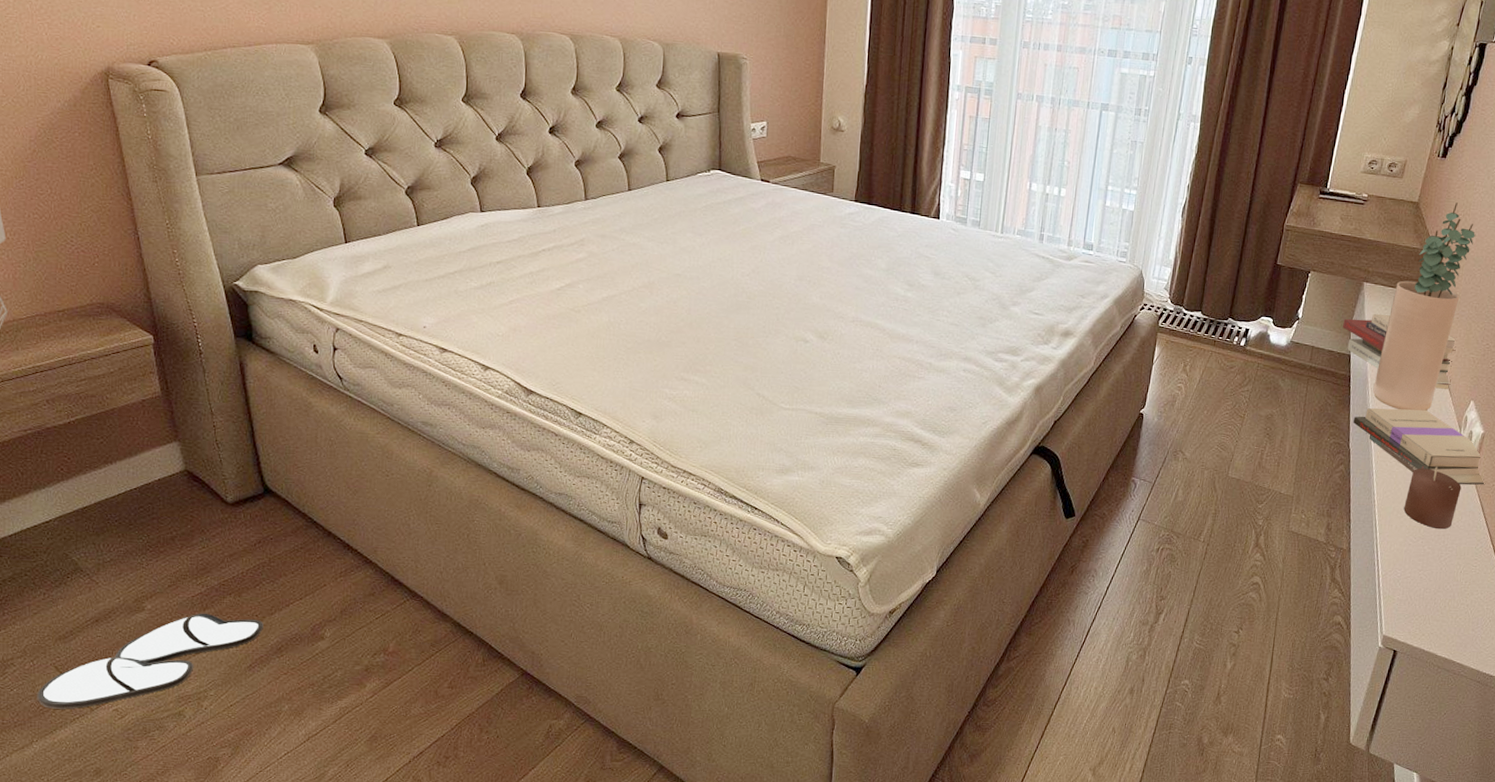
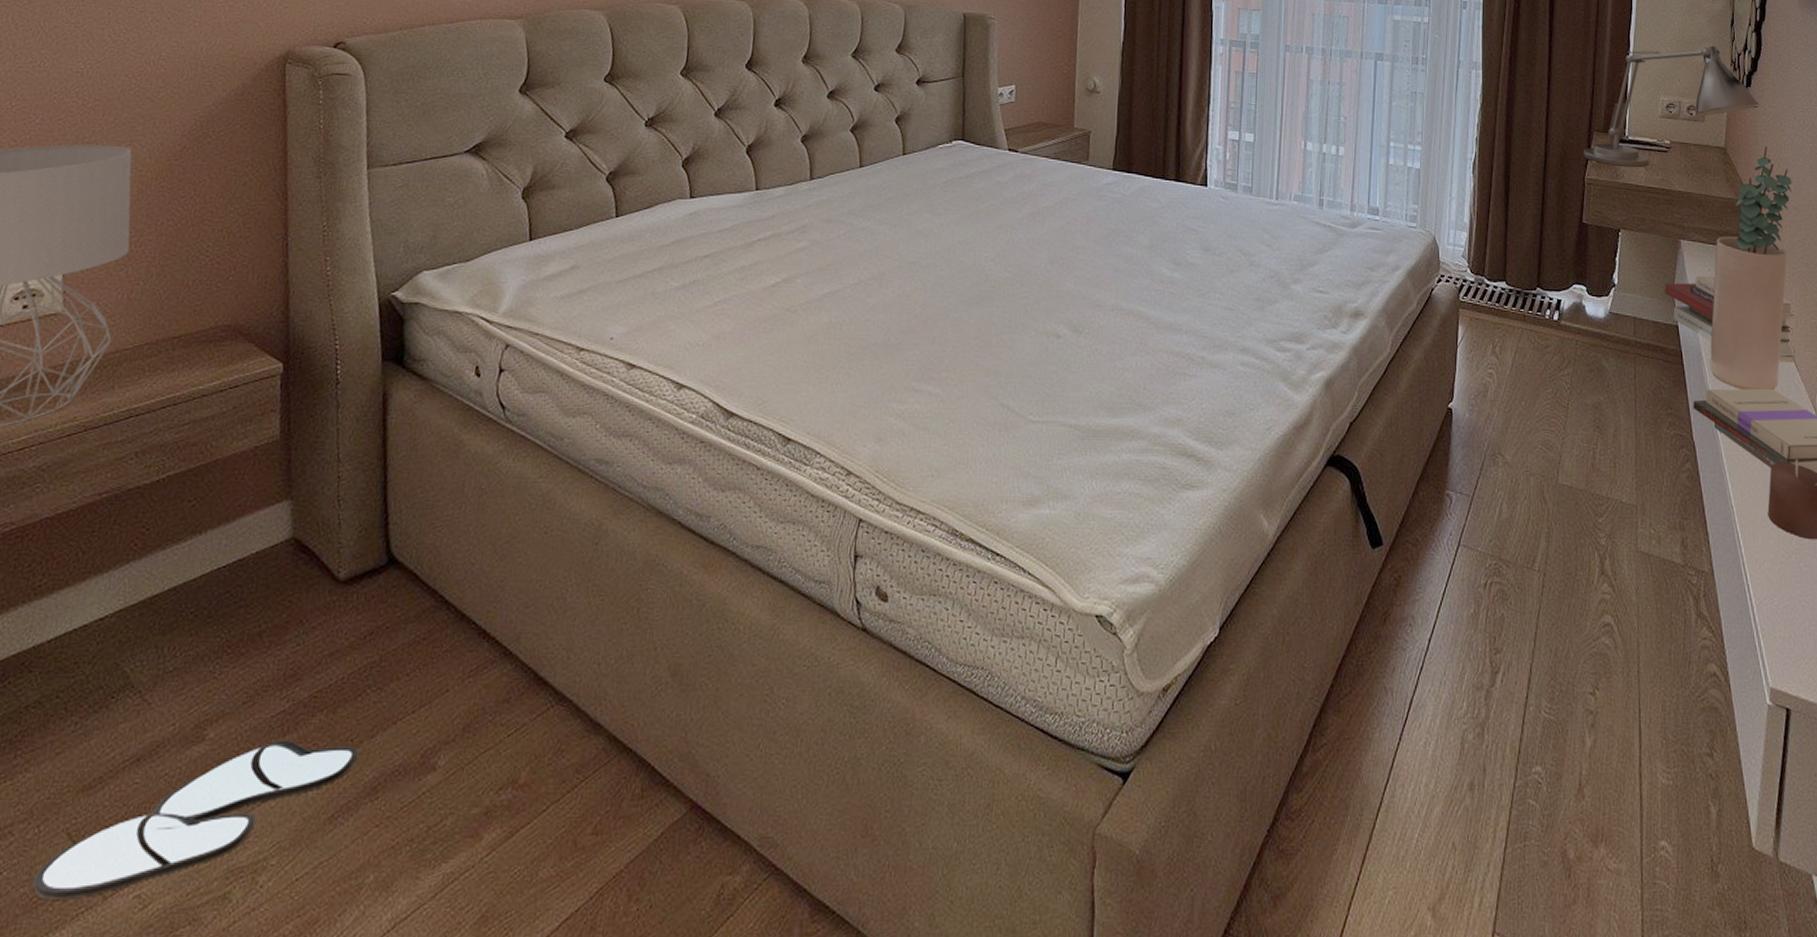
desk lamp: none [1285,107,1457,218] -> present [1583,45,1759,168]

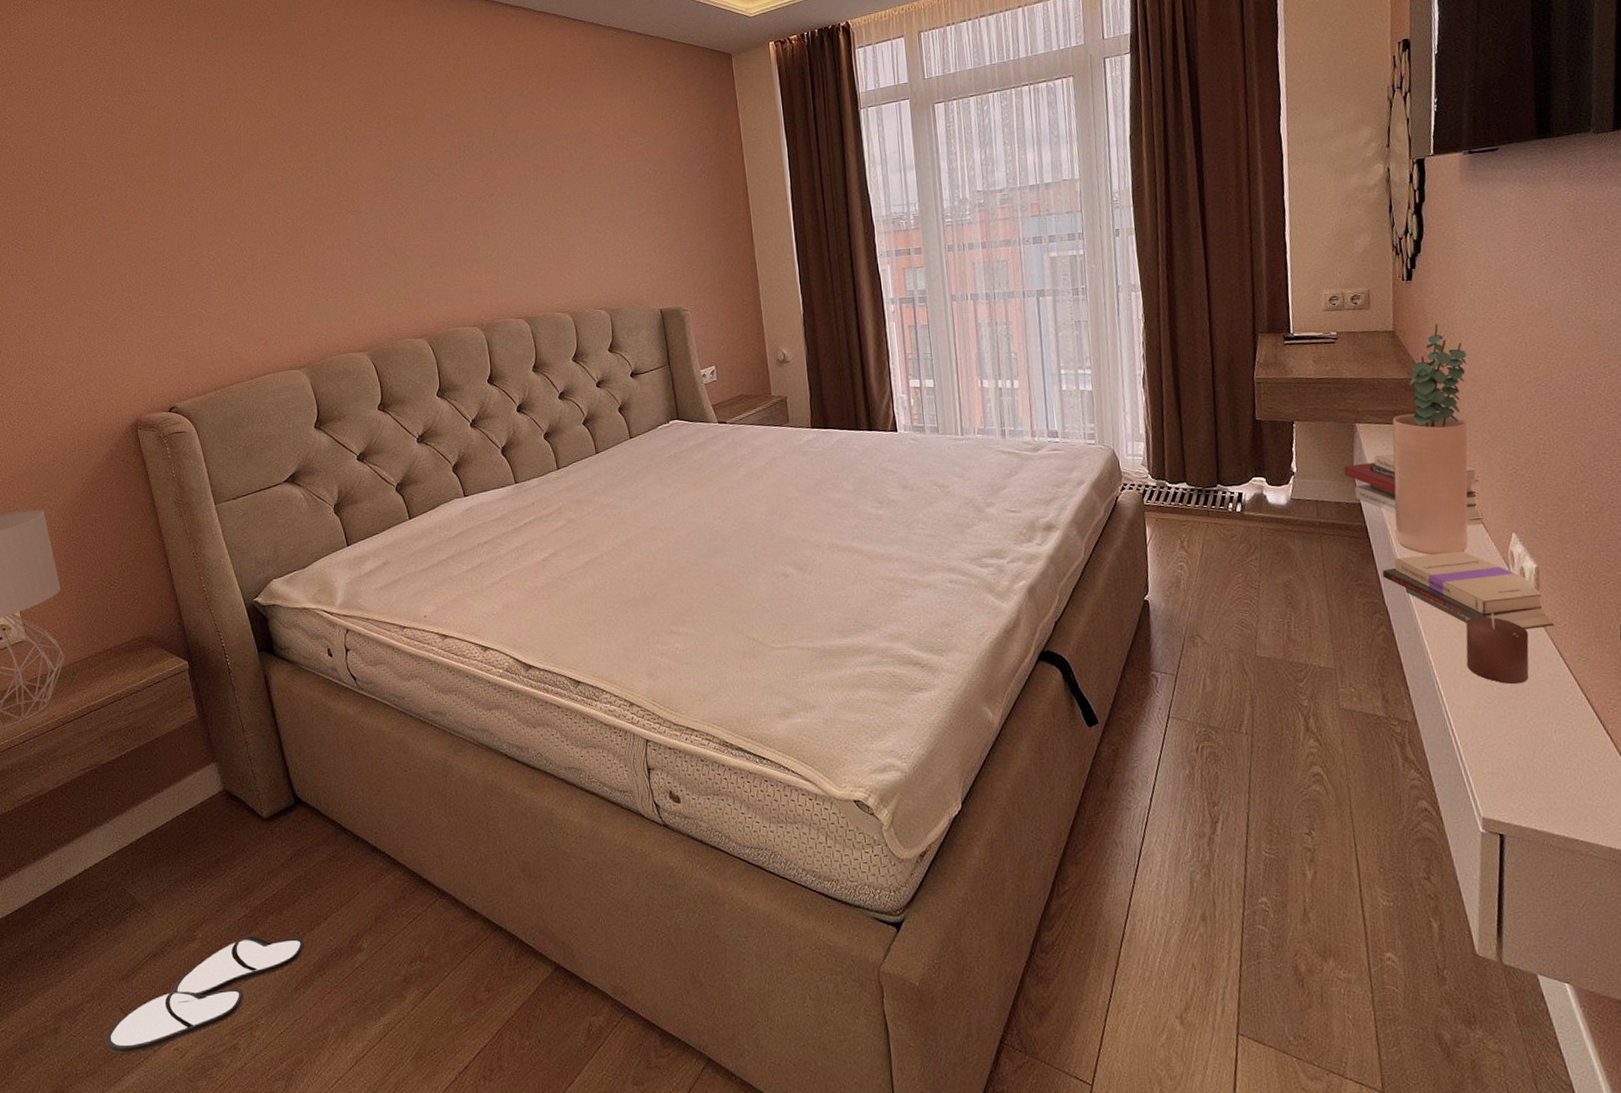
desk lamp: present [1583,45,1759,168] -> none [1249,234,1425,363]

